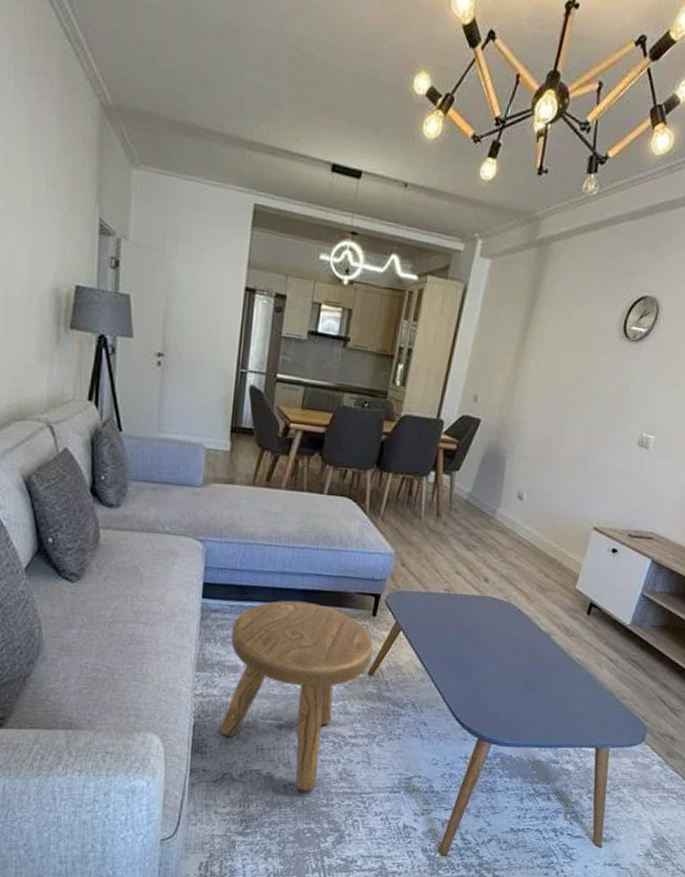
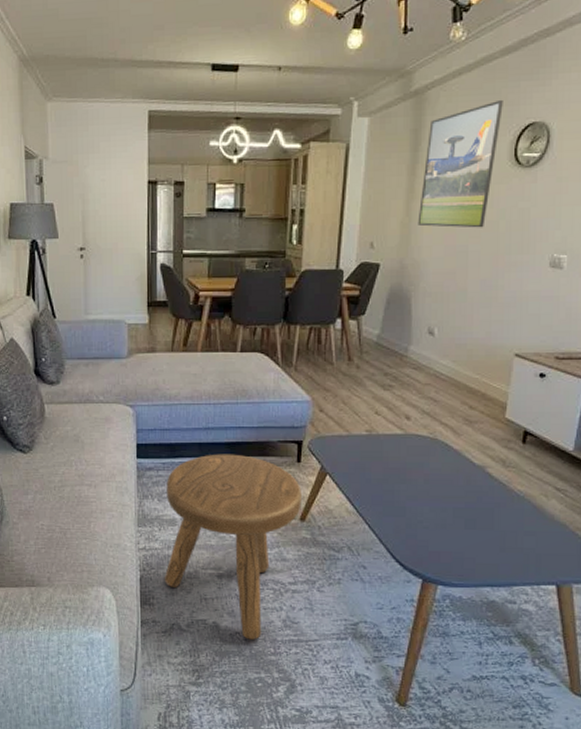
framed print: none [523,266,622,397] -> present [417,99,503,228]

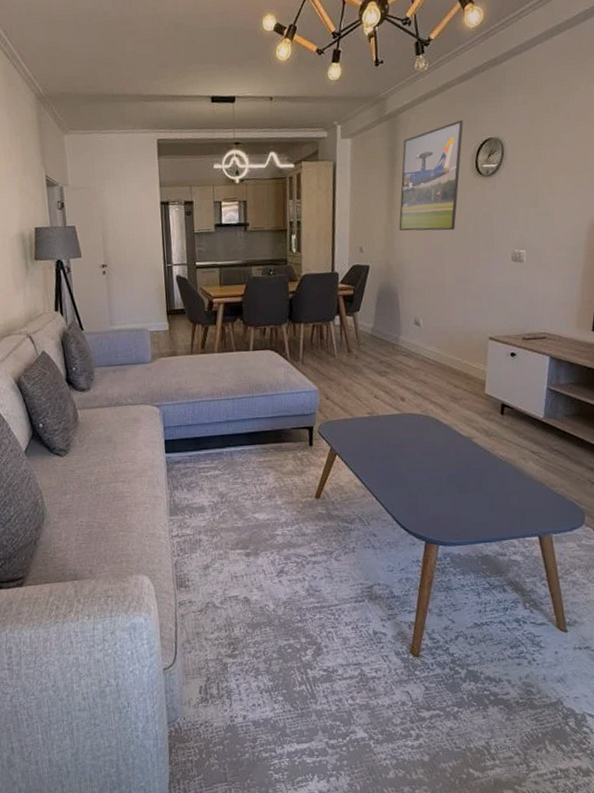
stool: present [164,454,302,640] -> none [194,443,316,610]

